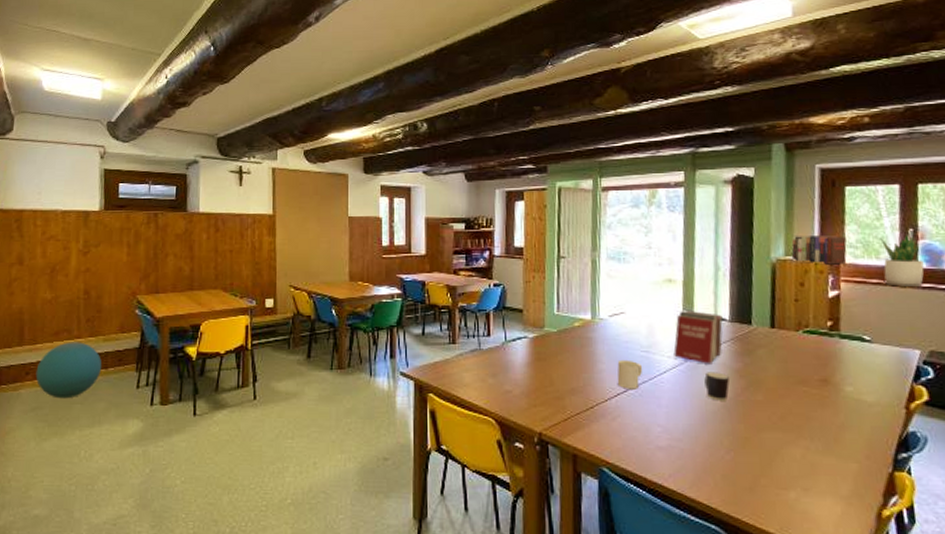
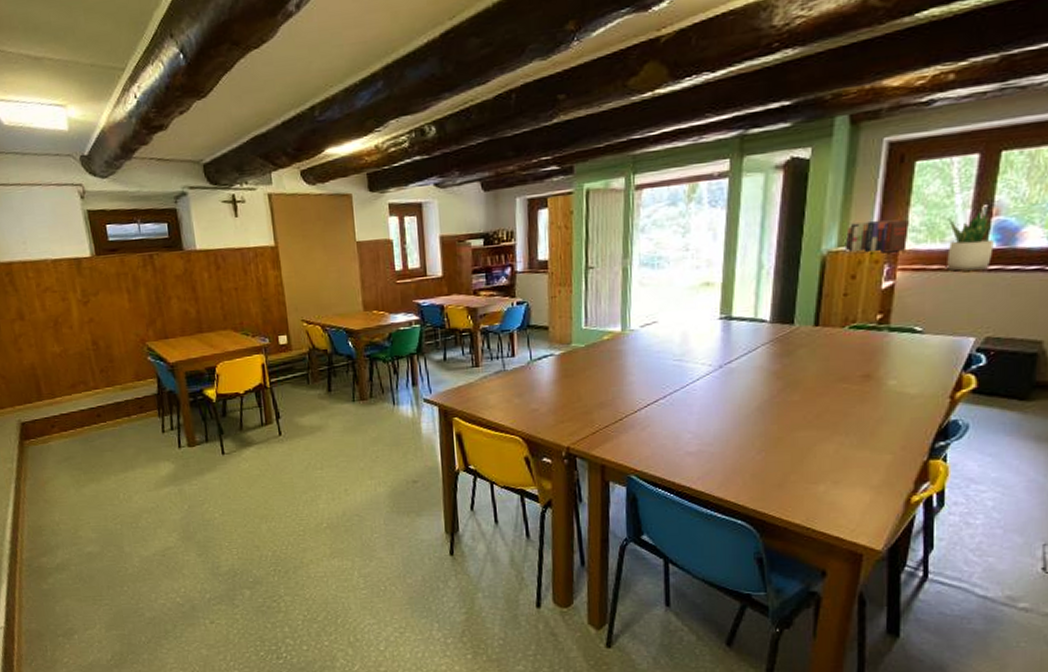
ball: present [35,342,101,399] -> none [60,392,124,448]
cup: present [617,359,643,390] -> none [647,369,675,400]
books: present [673,311,723,364] -> none [708,314,763,369]
mug: present [704,372,731,401] -> none [739,375,767,404]

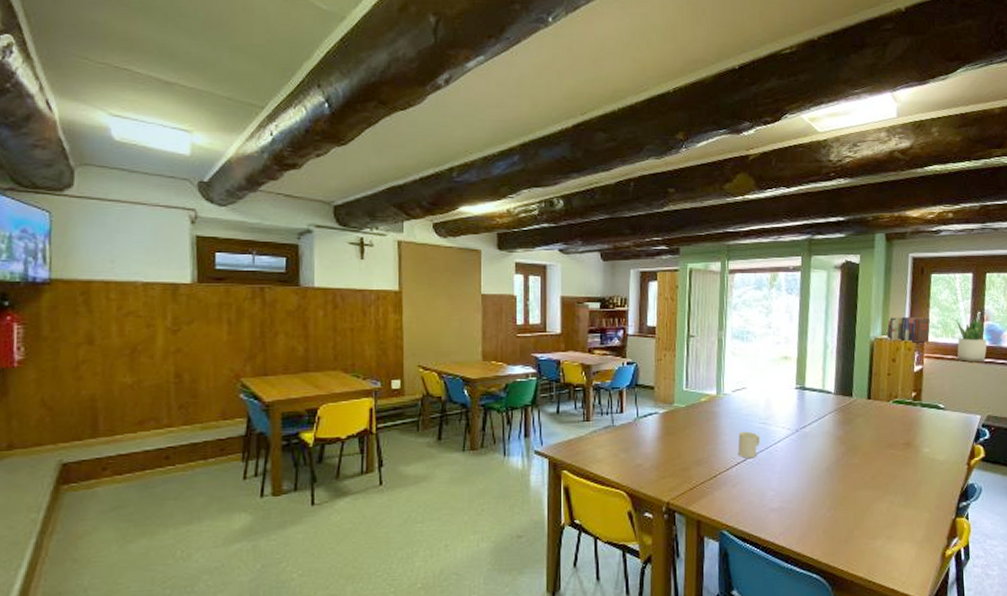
cup: none [647,369,675,400] -> present [738,431,761,459]

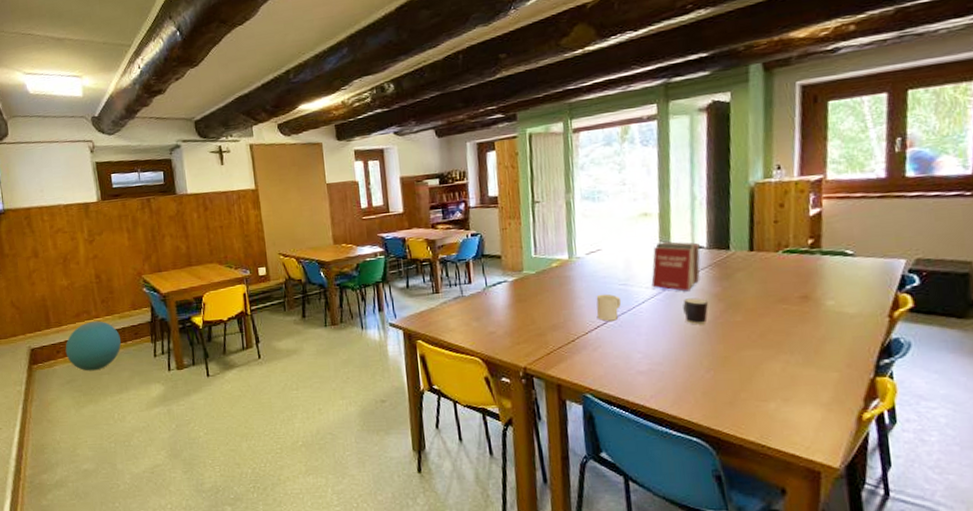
ball: none [115,431,199,495] -> present [65,321,121,371]
books: none [787,385,829,433] -> present [651,241,701,292]
mug: none [812,439,833,465] -> present [683,298,709,325]
books: present [886,317,930,343] -> none [770,153,829,184]
planter: present [956,317,987,363] -> none [865,144,913,199]

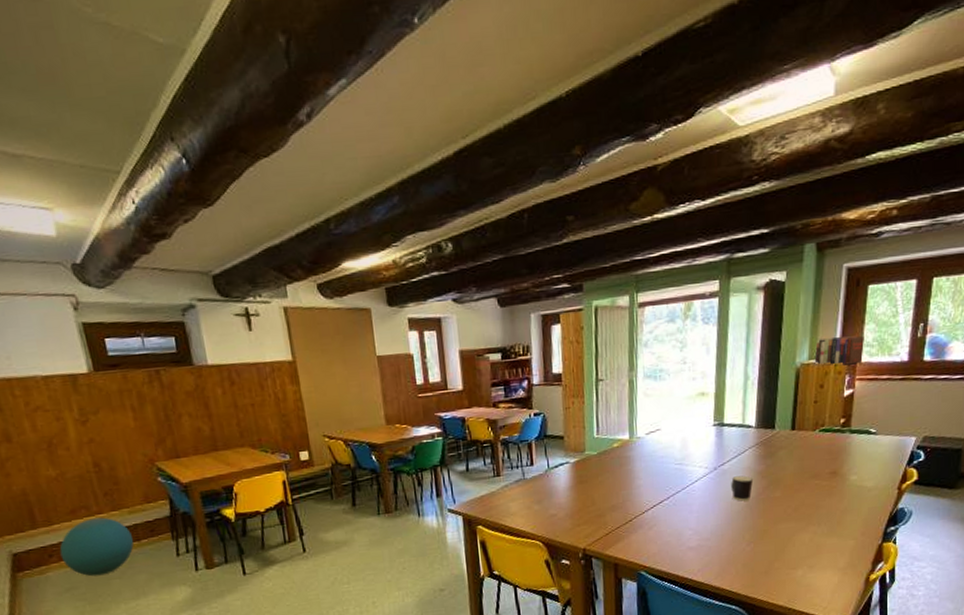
cup: present [596,293,622,322] -> none [653,473,677,501]
books: present [651,241,701,292] -> none [704,421,749,470]
books: none [770,153,829,184] -> present [814,336,864,366]

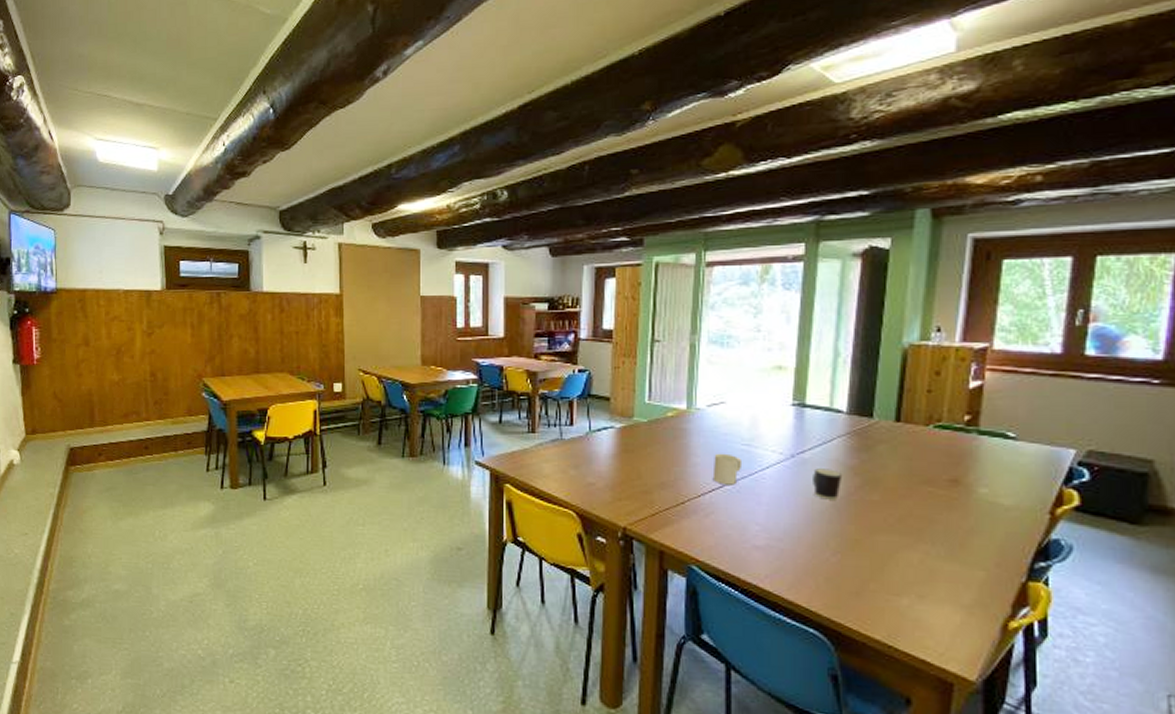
ball: present [59,517,134,577] -> none [108,424,171,480]
cup: none [653,473,677,501] -> present [712,453,743,485]
books: present [814,336,864,366] -> none [928,317,998,351]

